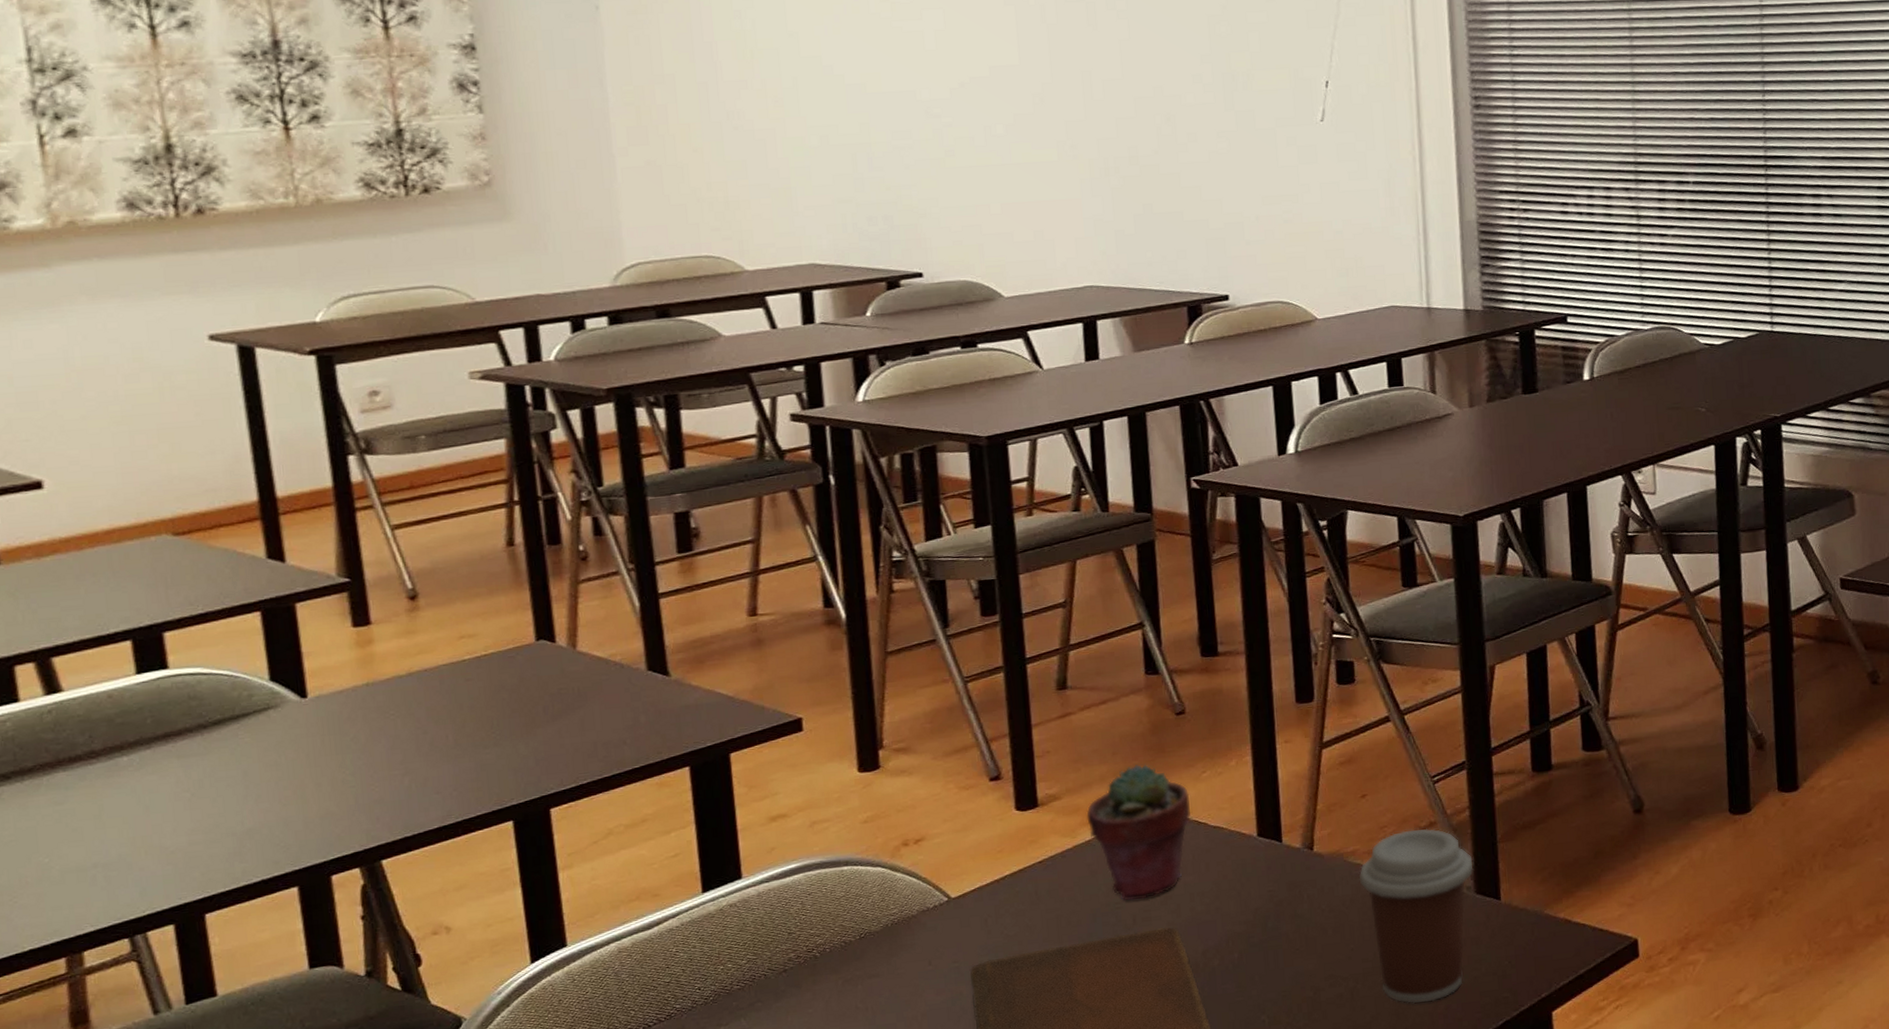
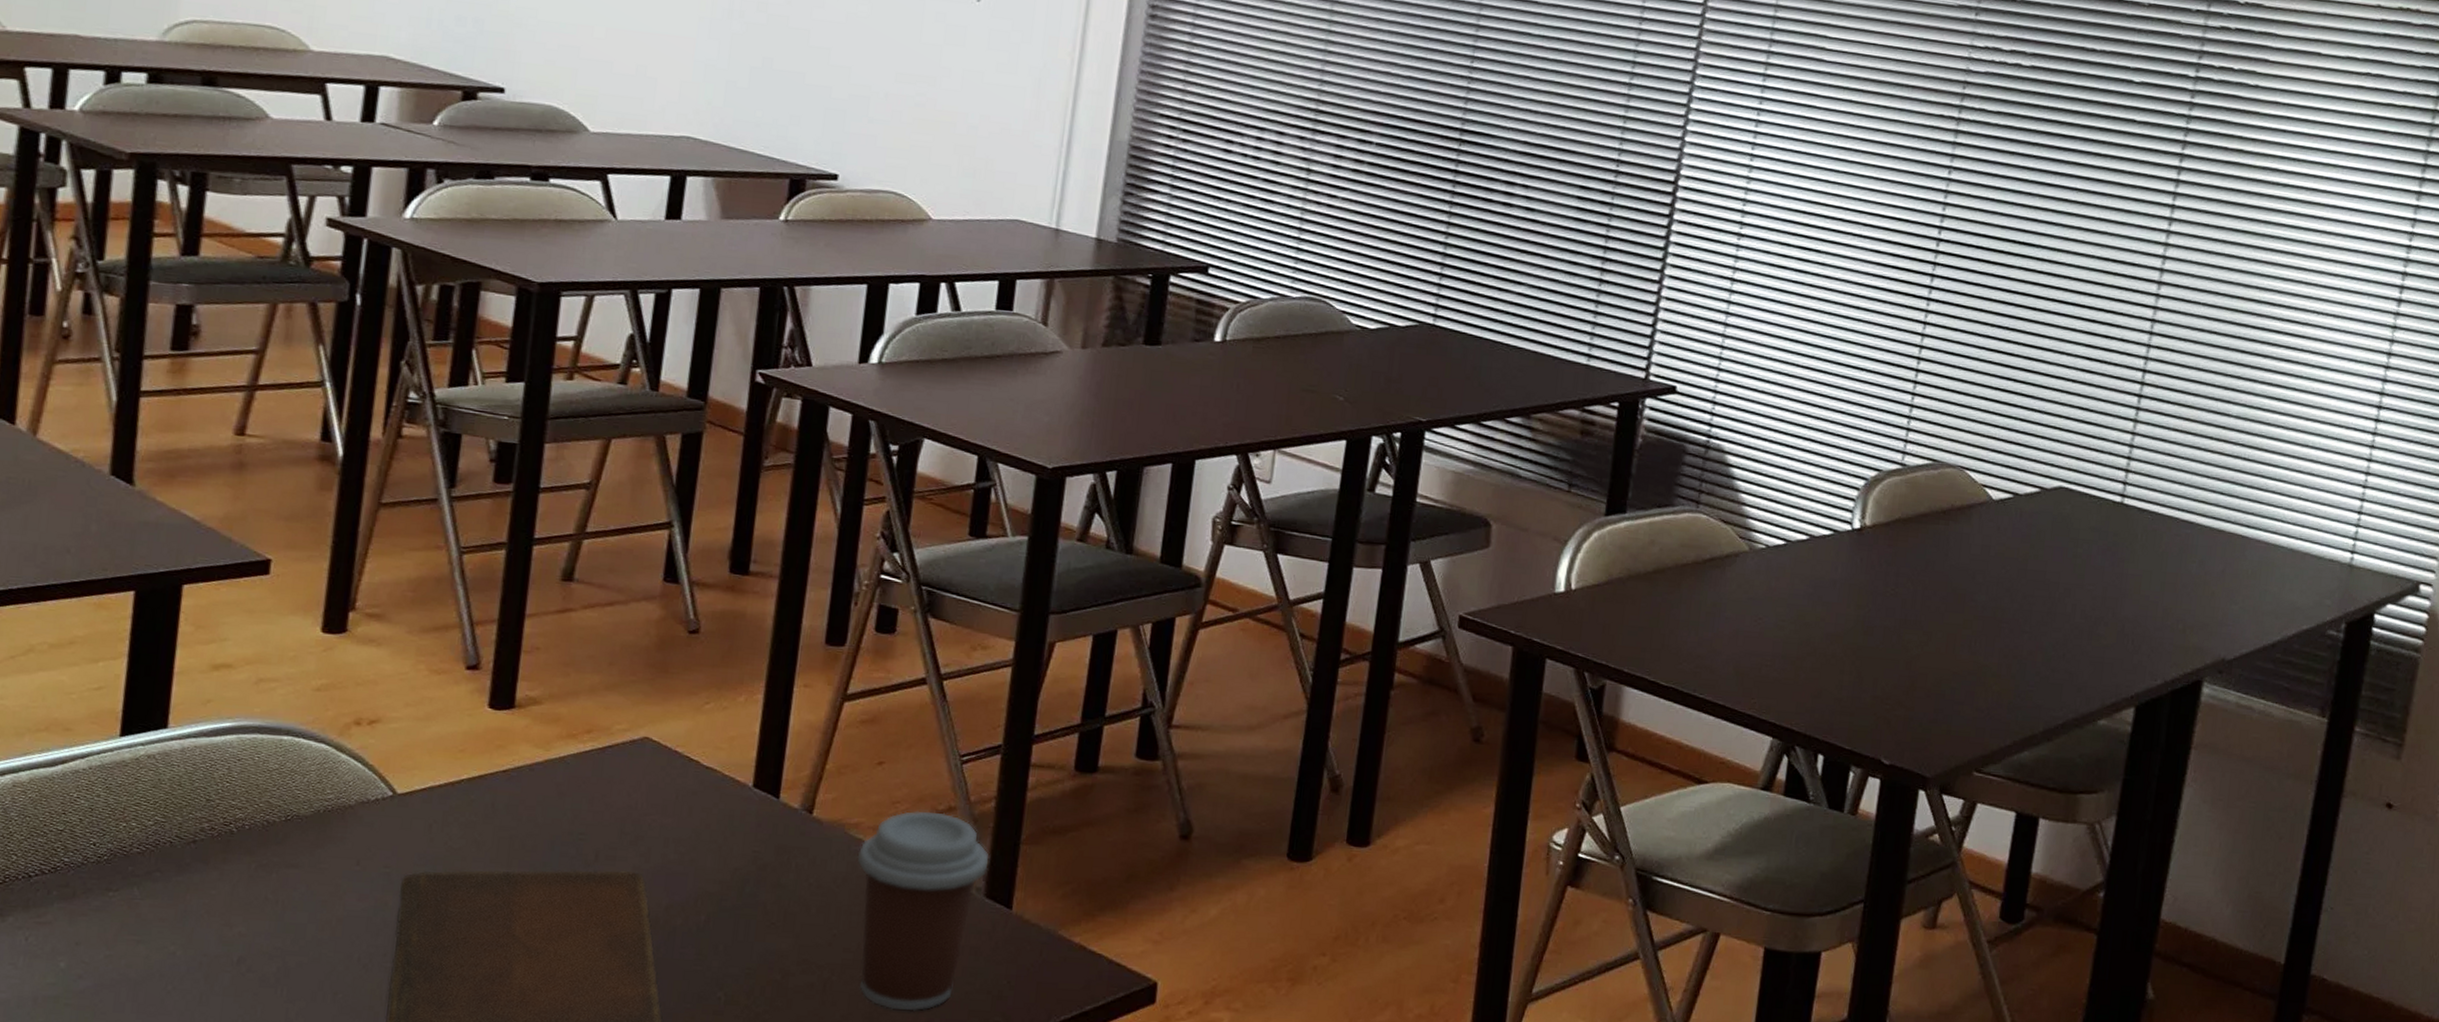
potted succulent: present [1086,764,1192,901] -> none [565,681,687,835]

